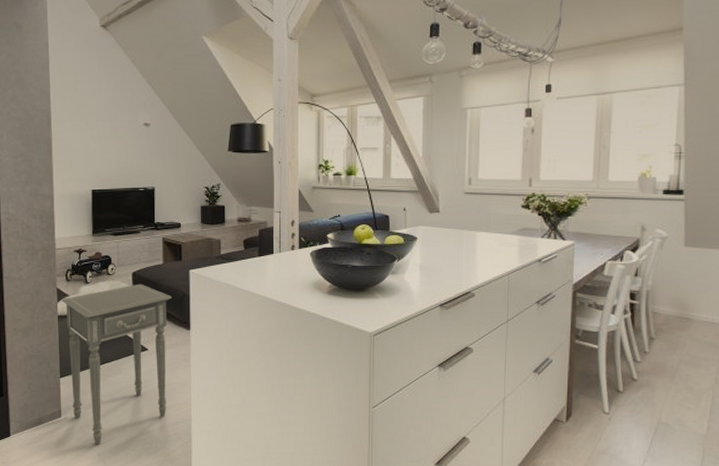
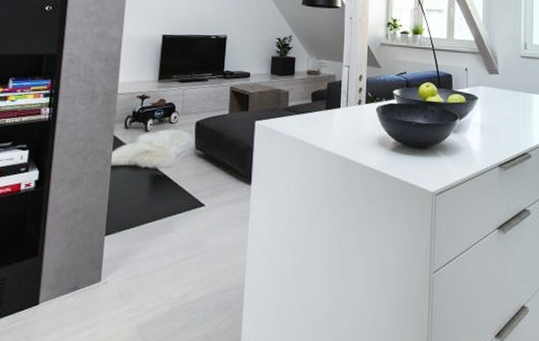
side table: present [62,283,172,445] -> none [115,133,235,315]

